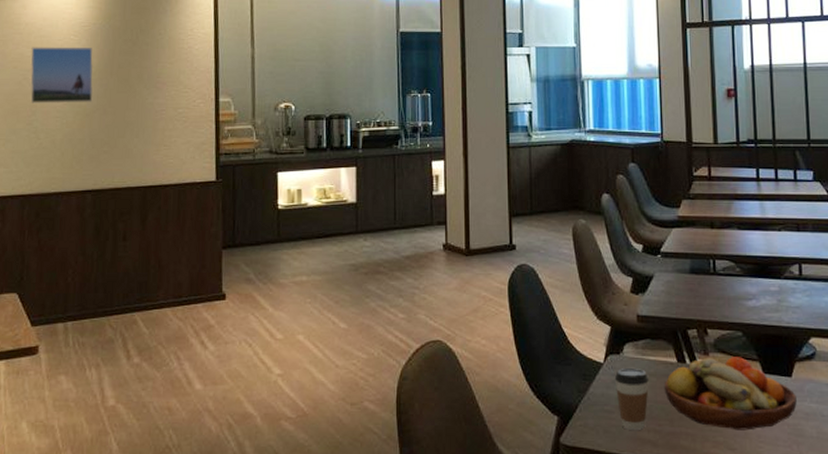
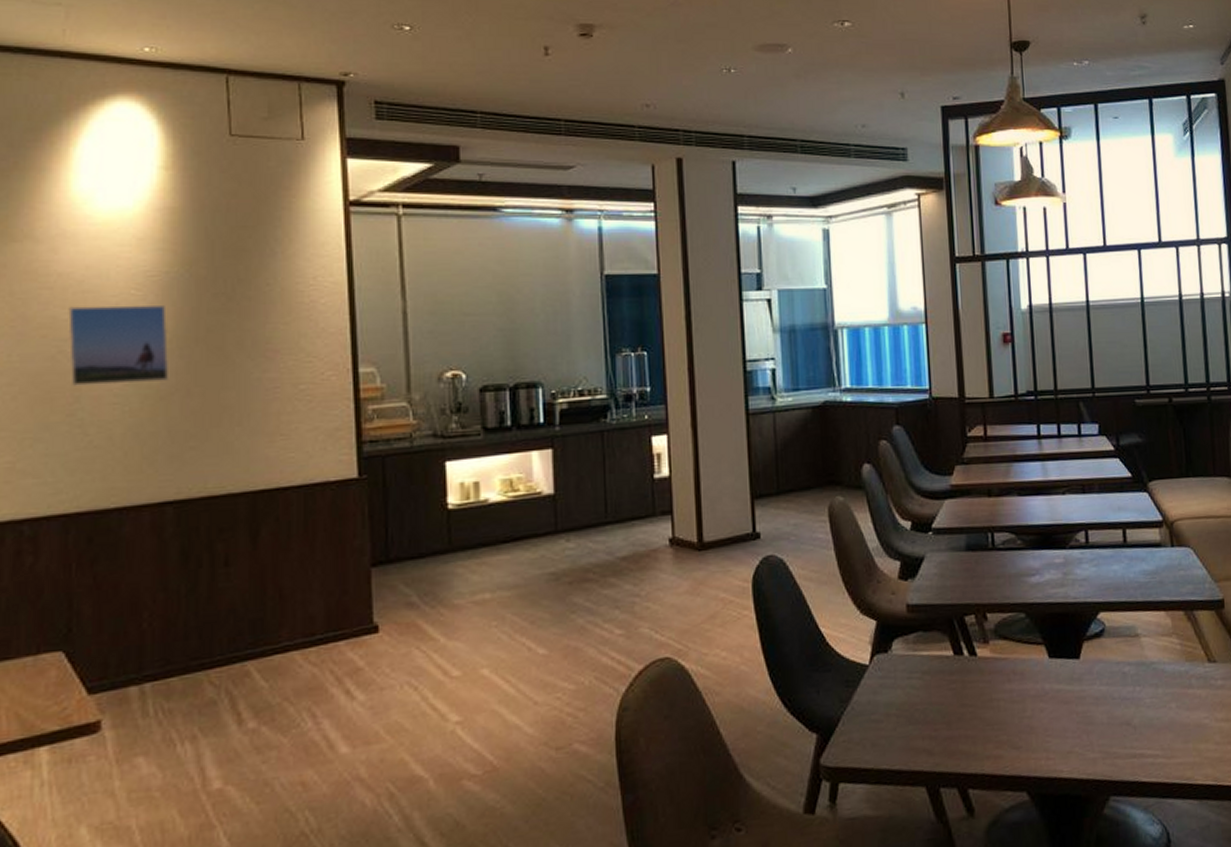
coffee cup: present [614,367,649,431] -> none [882,666,923,741]
fruit bowl: present [663,357,797,431] -> none [939,641,1086,726]

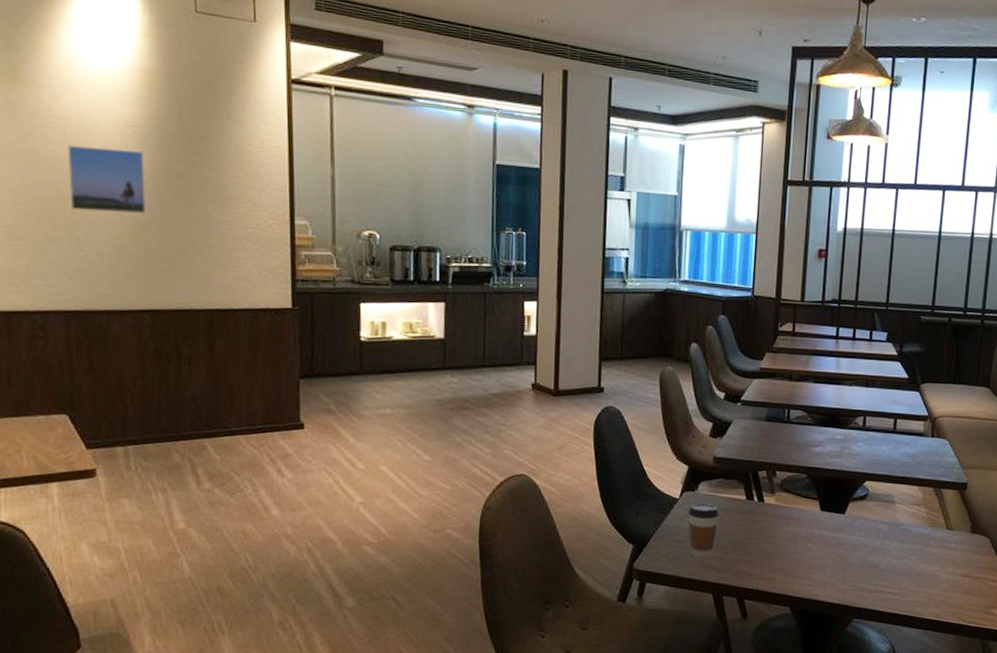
coffee cup: none [882,666,923,741] -> present [688,503,719,558]

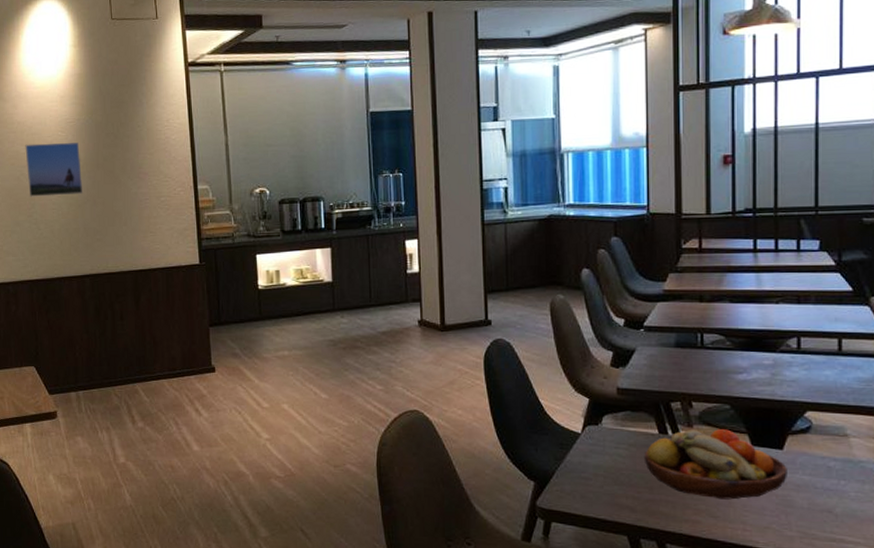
coffee cup: present [688,503,719,558] -> none [592,438,628,497]
fruit bowl: none [731,496,847,559] -> present [643,429,787,500]

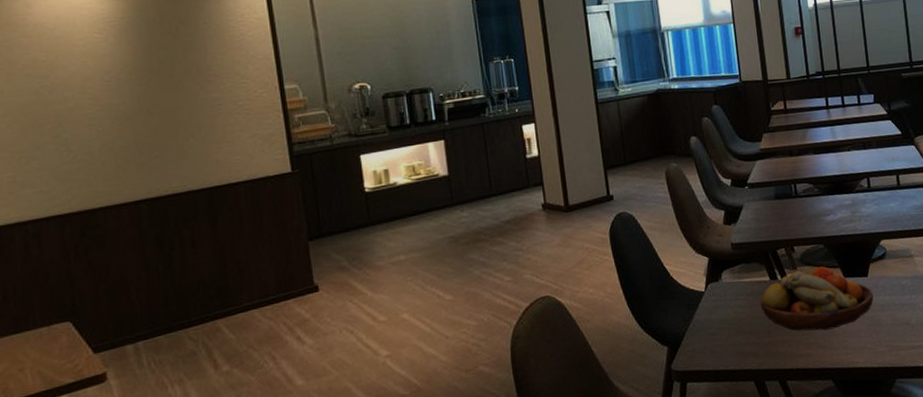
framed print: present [25,143,83,197] -> none [45,45,133,113]

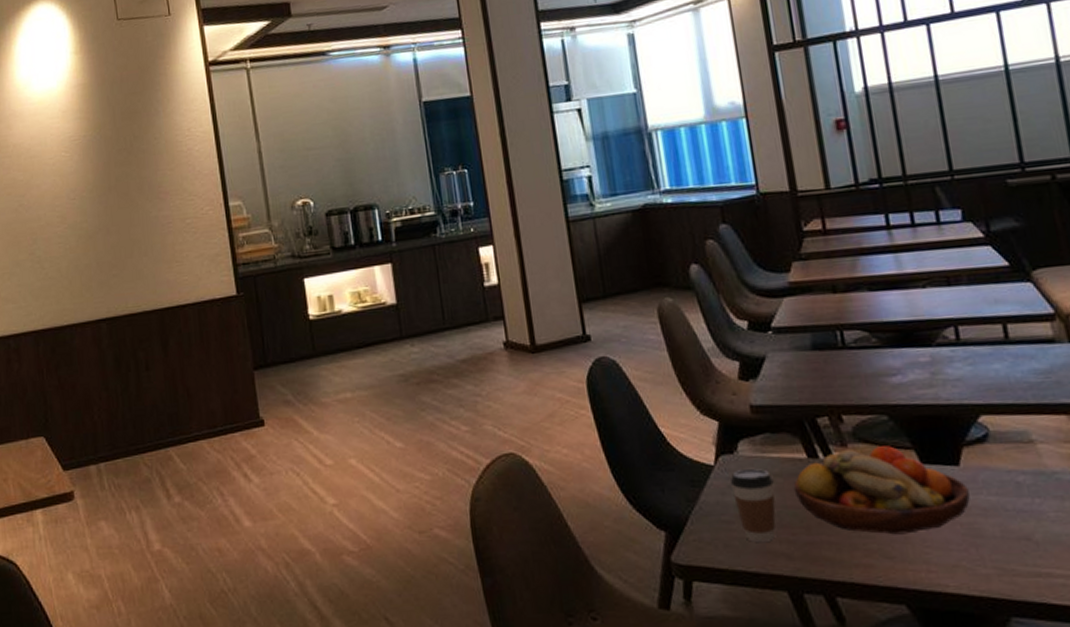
coffee cup: none [715,291,748,347] -> present [730,468,776,543]

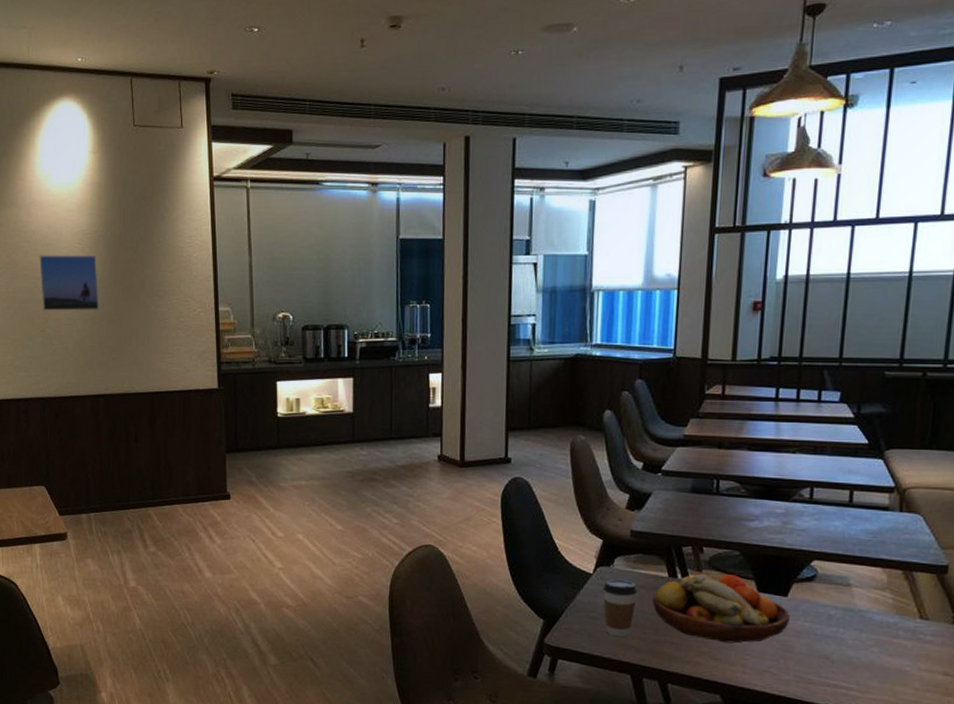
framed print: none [23,163,94,231] -> present [39,255,100,311]

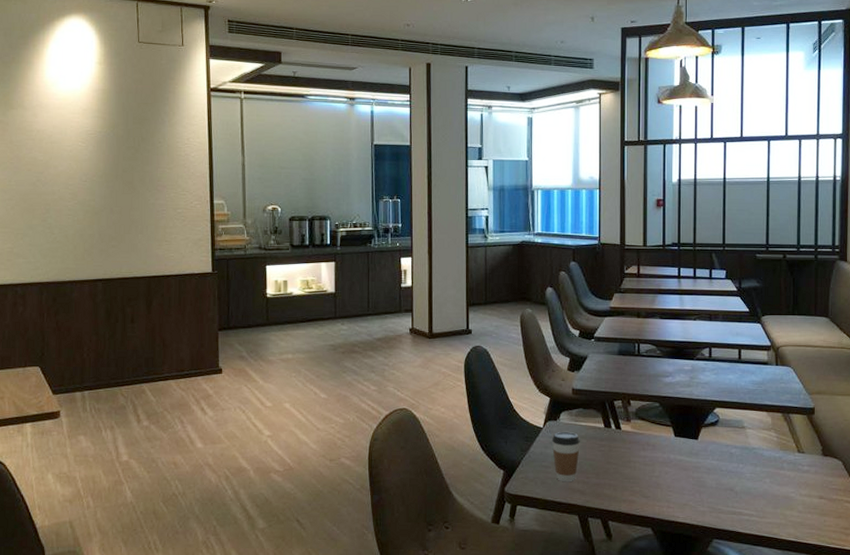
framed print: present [39,255,100,311] -> none [43,152,101,203]
fruit bowl: present [652,574,790,644] -> none [592,423,701,482]

